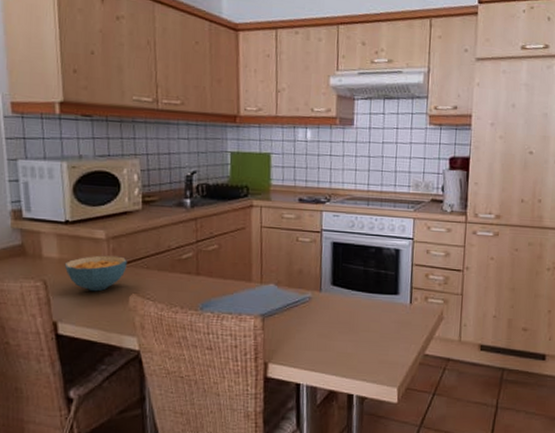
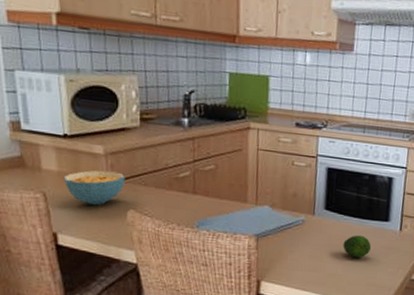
fruit: none [352,310,382,334] -> present [343,235,372,258]

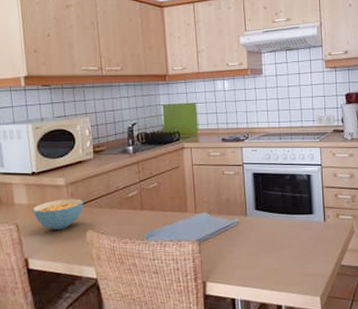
fruit: present [343,235,372,258] -> none [275,230,301,250]

